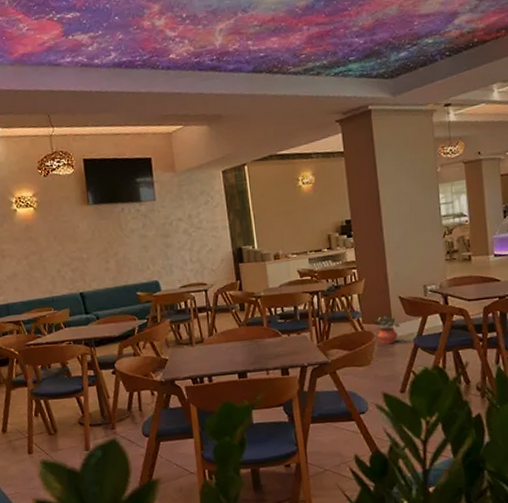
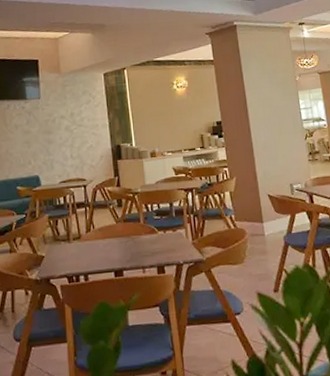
potted plant: present [375,316,400,345] -> none [246,213,270,243]

